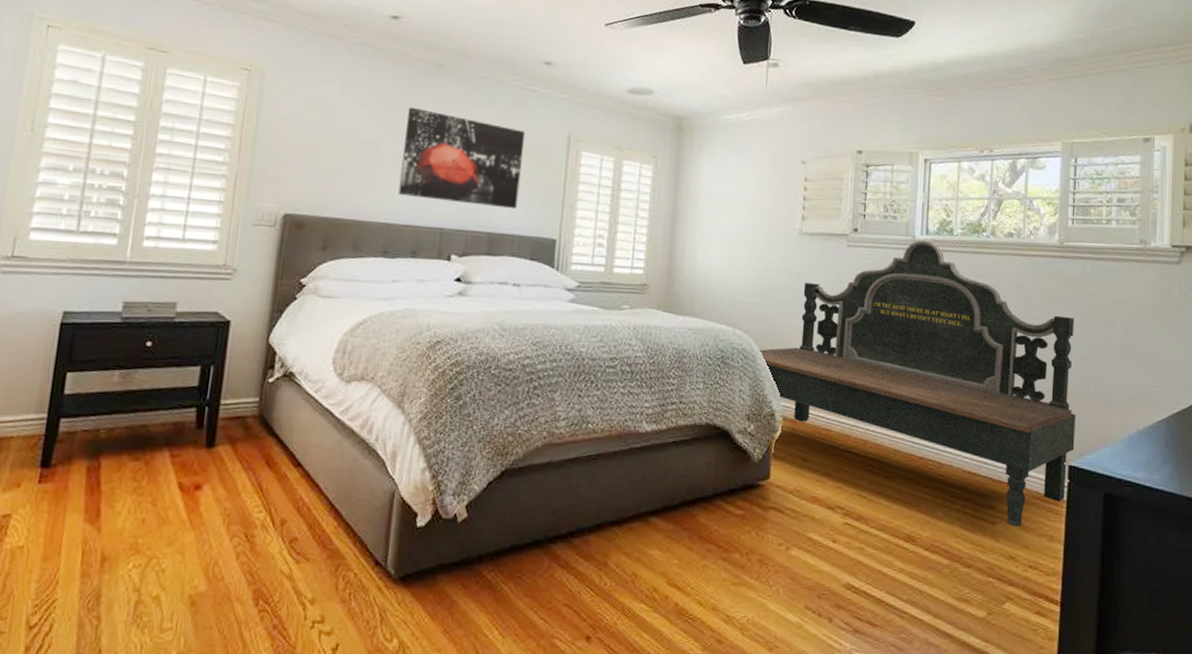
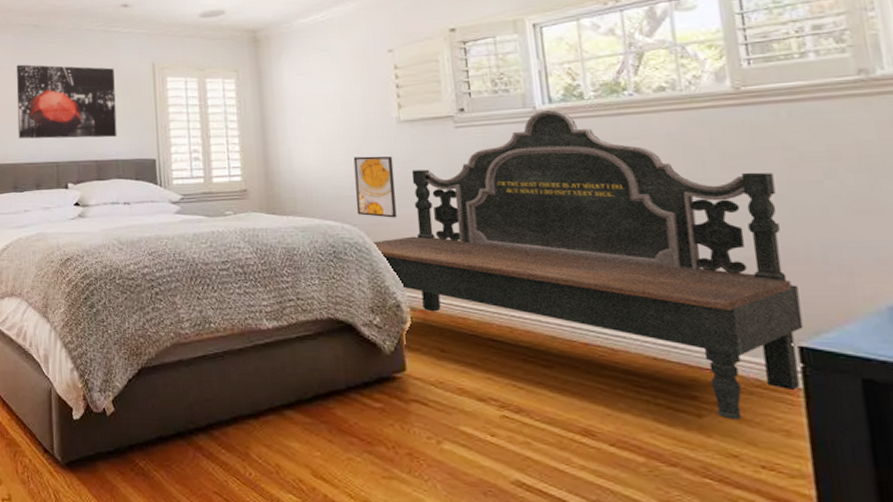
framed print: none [749,263,790,328] -> present [353,156,397,218]

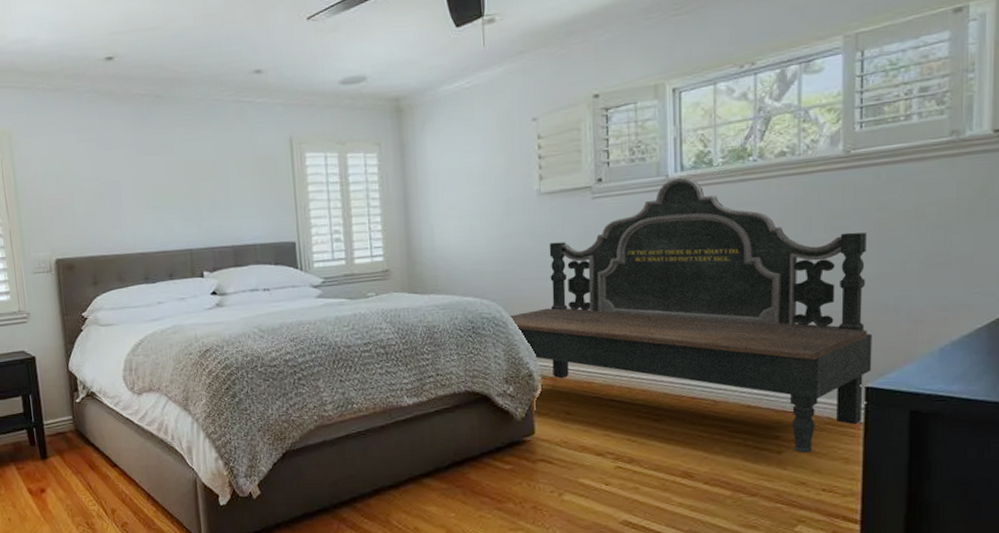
wall art: present [17,64,117,139] -> none [139,141,254,226]
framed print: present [353,156,397,218] -> none [494,230,533,292]

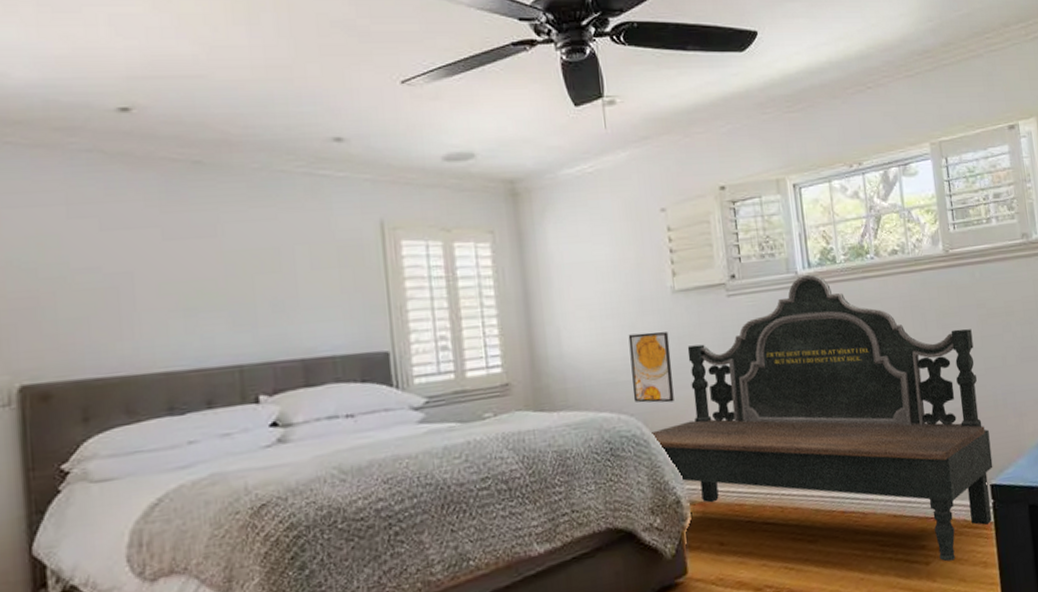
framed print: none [494,230,533,292] -> present [628,332,674,403]

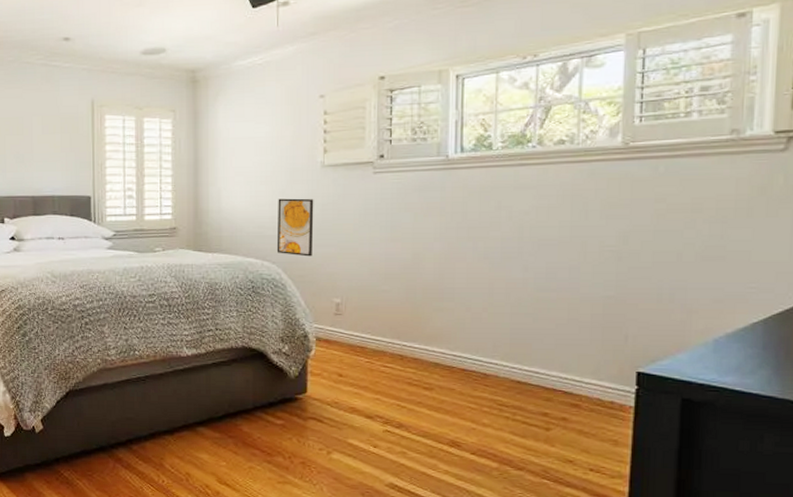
bench: present [652,275,993,562] -> none [289,159,645,432]

